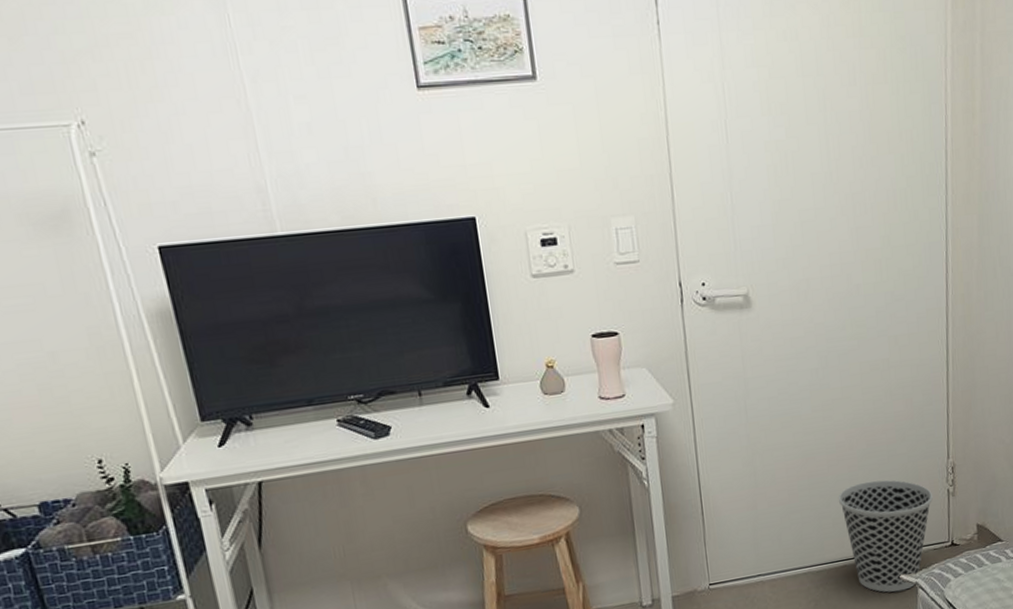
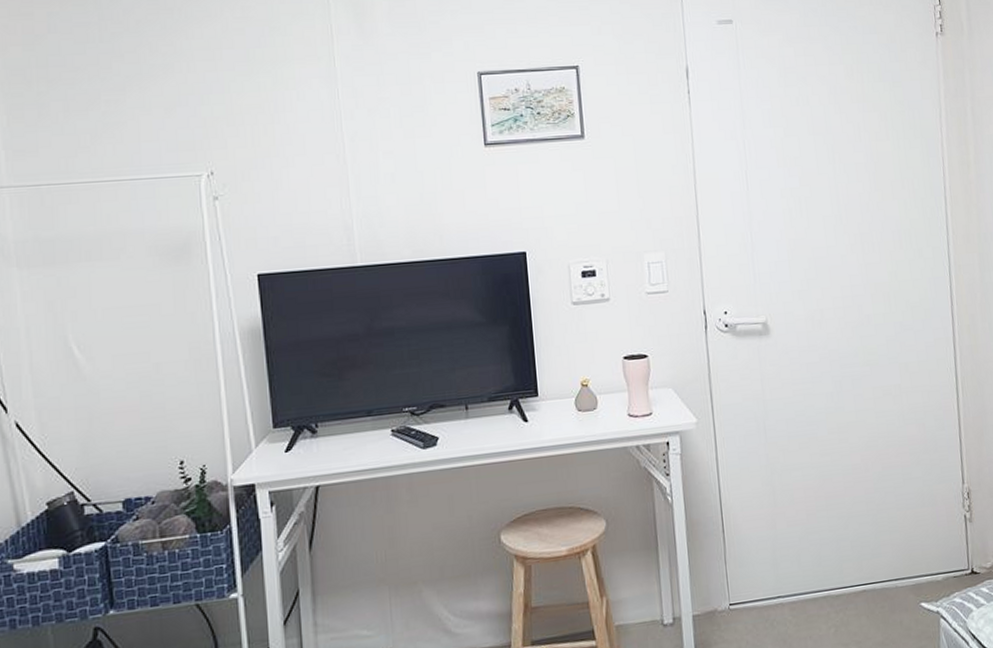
wastebasket: present [838,480,933,593] -> none [855,503,950,621]

